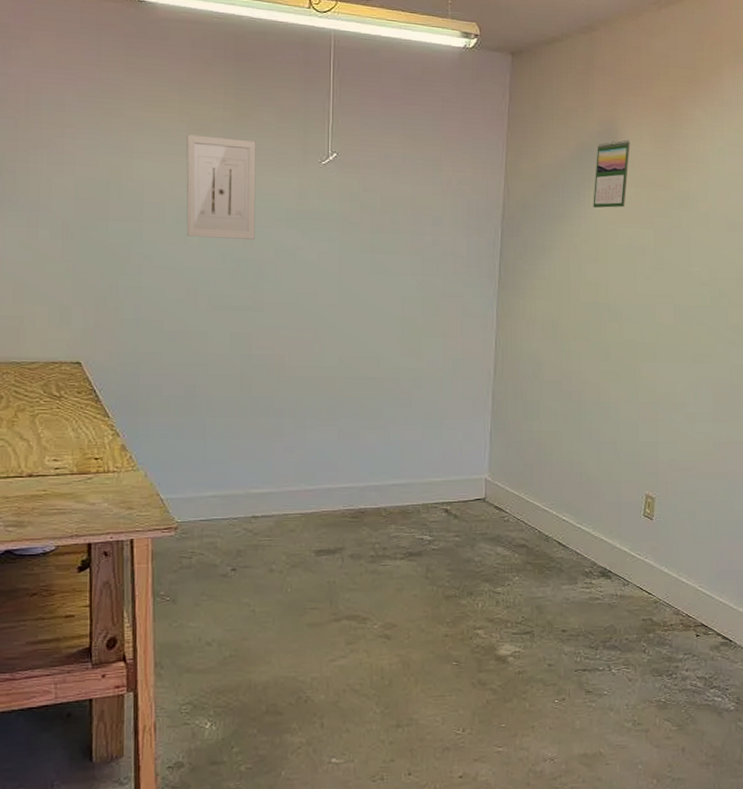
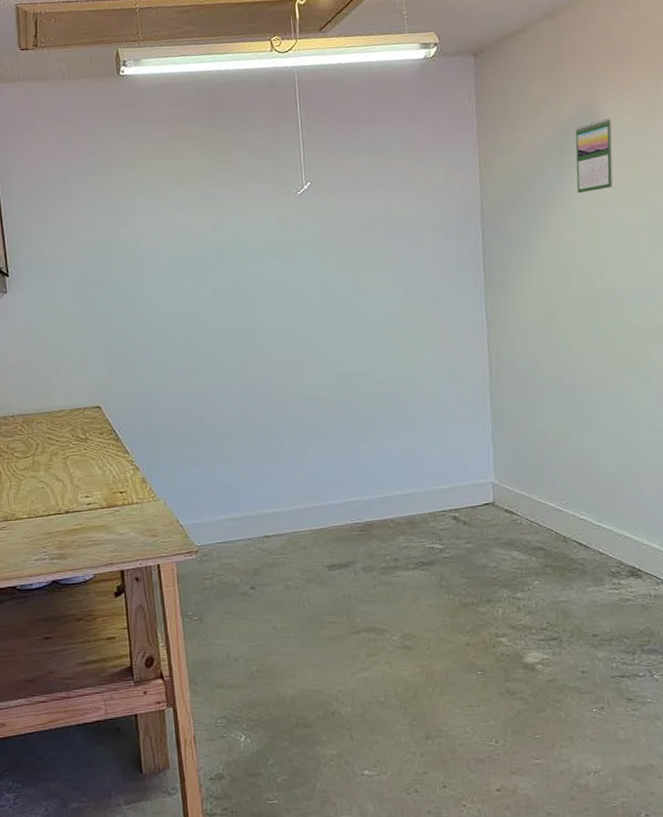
wall art: present [186,134,256,240] -> none [172,183,242,280]

